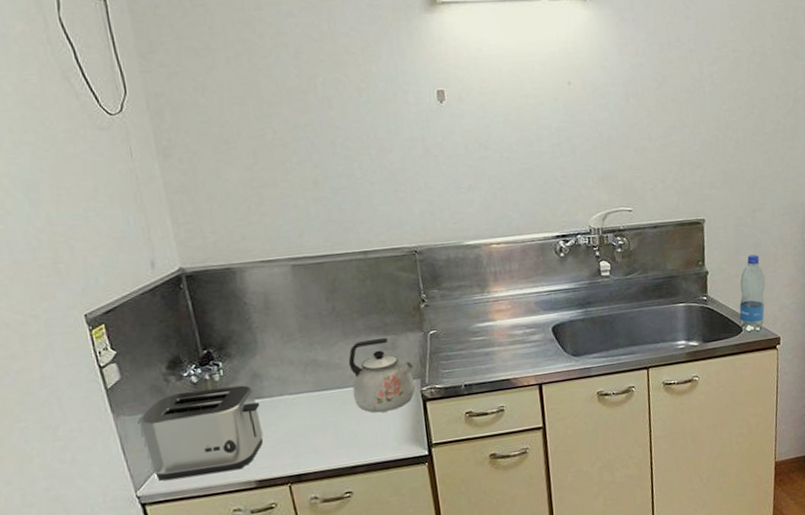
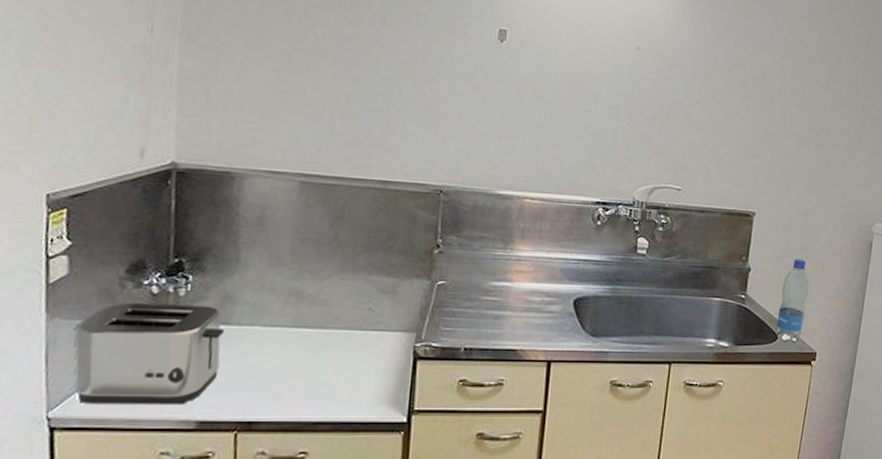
kettle: present [348,337,415,413] -> none [334,279,412,364]

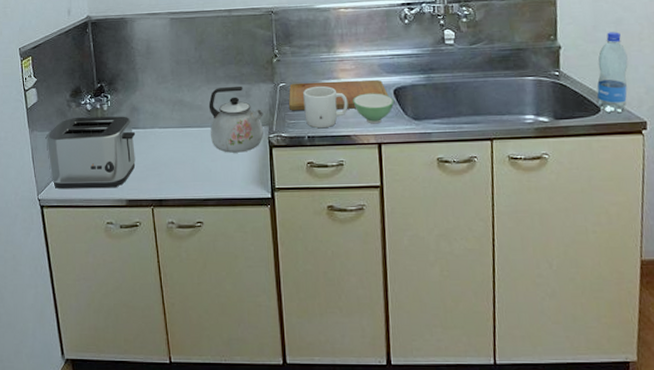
kettle: none [334,279,412,364] -> present [208,86,264,153]
cutting board: none [445,282,567,319] -> present [288,79,389,111]
mug: none [464,287,519,340] -> present [303,85,348,129]
bowl: none [525,301,573,338] -> present [353,93,394,124]

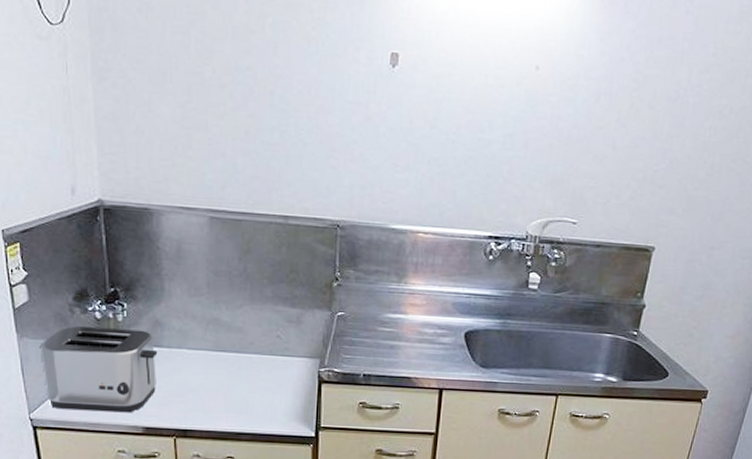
kettle: present [208,86,264,153] -> none [250,309,315,386]
cutting board: present [288,79,389,111] -> none [345,313,459,349]
mug: present [303,85,348,129] -> none [362,319,413,367]
bowl: present [353,93,394,124] -> none [418,333,464,368]
bottle: present [597,32,628,113] -> none [666,296,707,380]

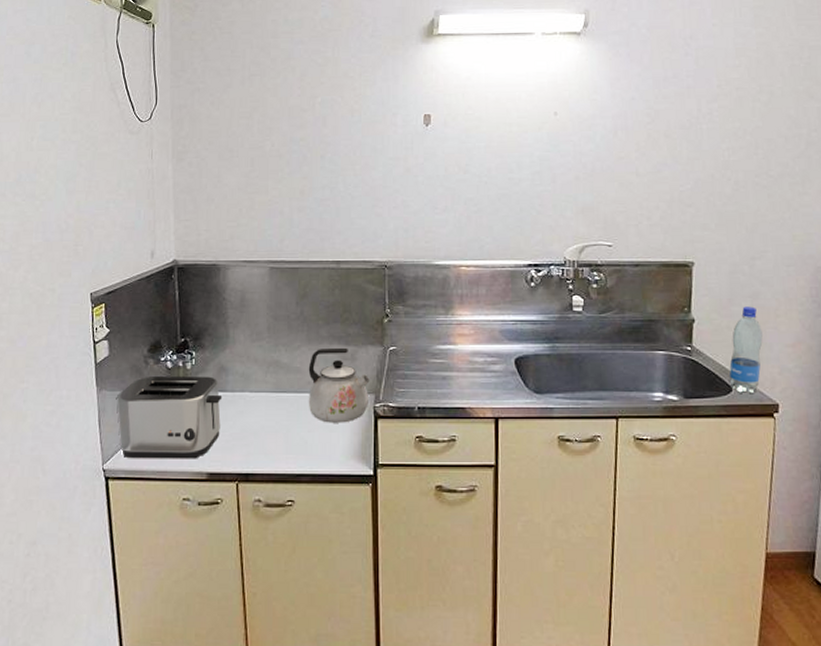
kettle: none [250,309,315,386] -> present [308,347,370,423]
bottle: none [666,296,707,380] -> present [729,306,763,394]

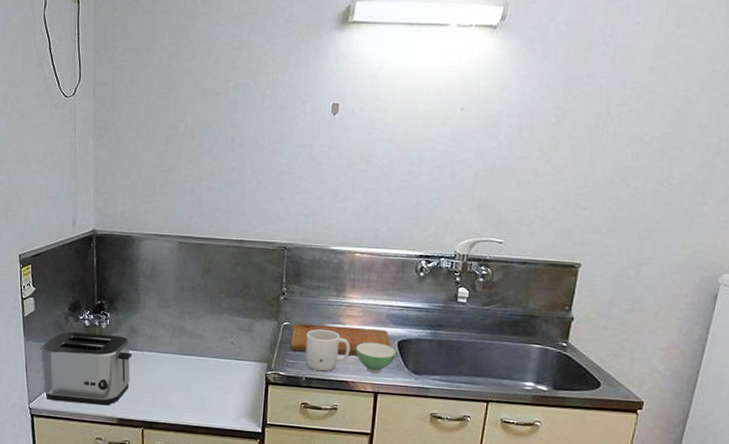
kettle: present [308,347,370,423] -> none [207,319,264,386]
cutting board: none [398,347,509,378] -> present [289,323,392,356]
mug: none [415,351,464,399] -> present [305,328,351,372]
bowl: none [470,362,515,396] -> present [355,342,397,374]
bottle: present [729,306,763,394] -> none [598,309,639,391]

